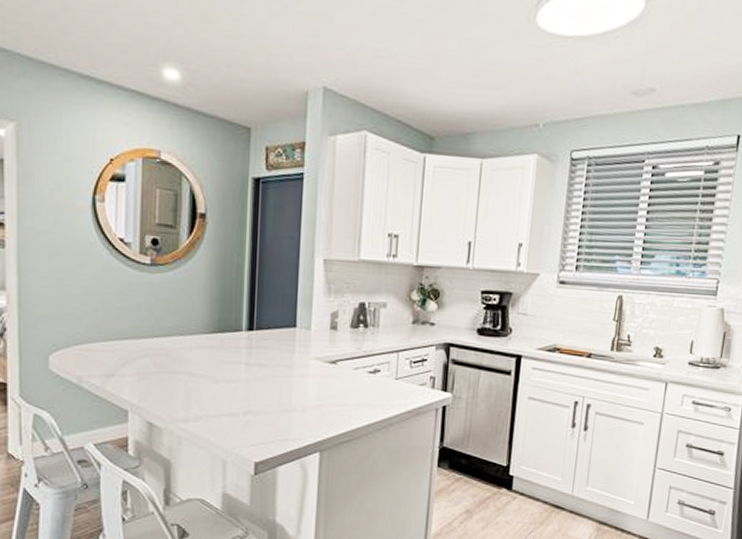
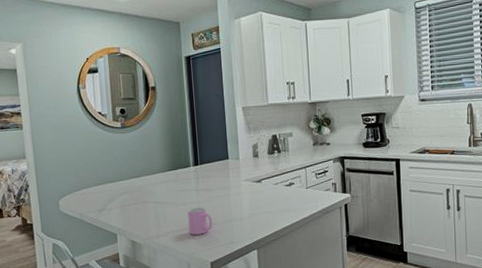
cup: none [230,387,265,425] -> present [187,207,213,235]

